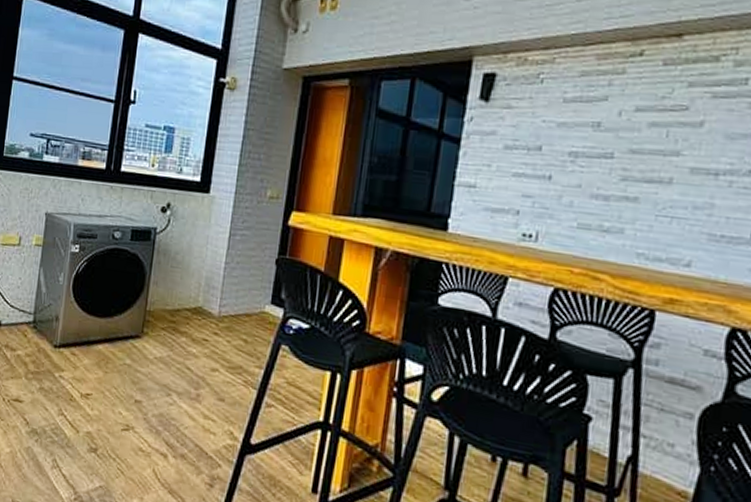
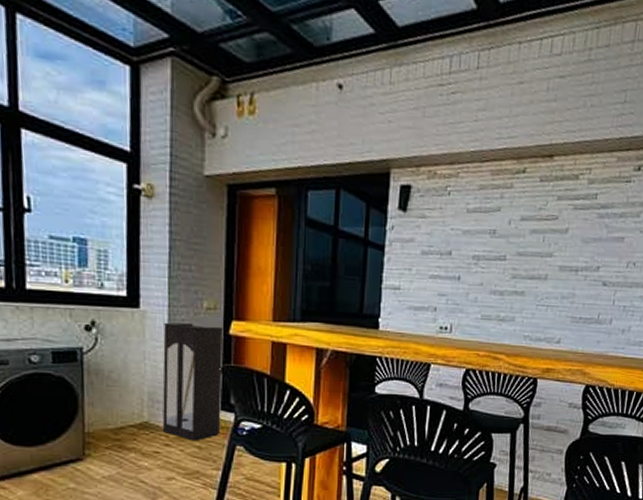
cabinet: none [213,208,283,334] -> present [162,322,224,441]

